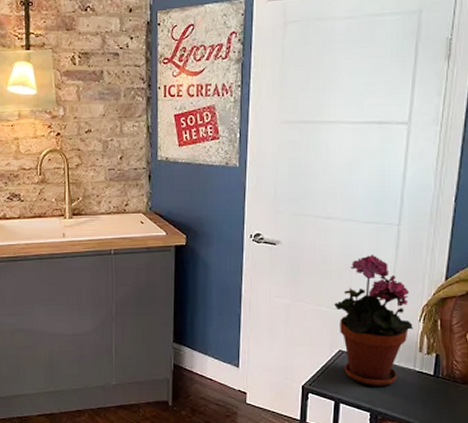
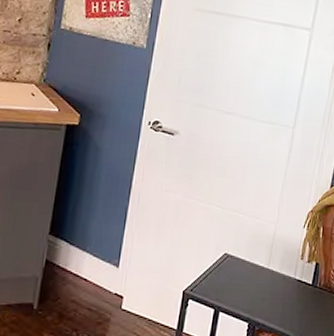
potted plant: present [333,255,414,386] -> none [224,155,298,295]

